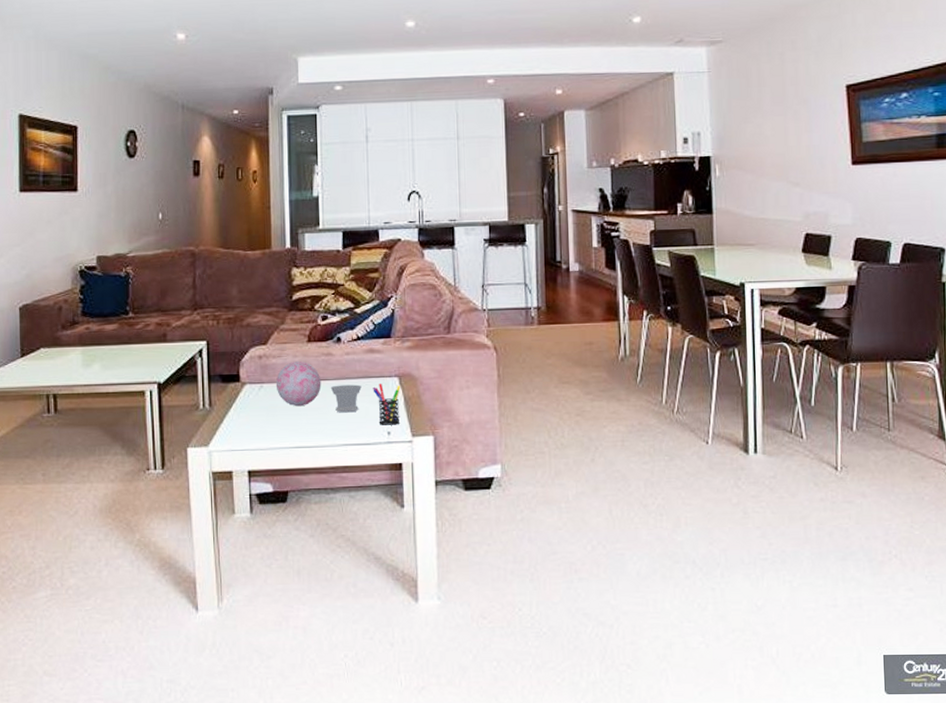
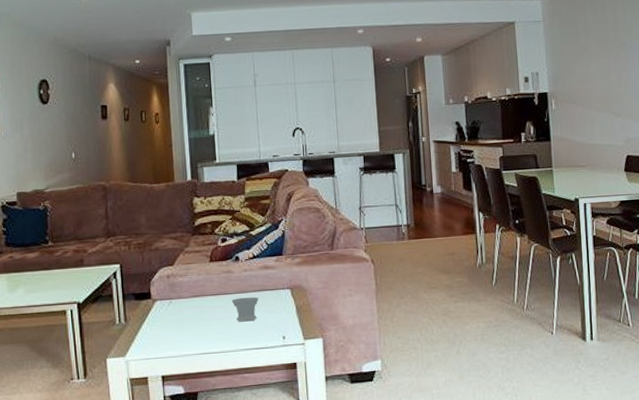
decorative orb: present [275,361,322,407] -> none [183,279,224,319]
pen holder: present [373,384,401,425] -> none [268,295,293,331]

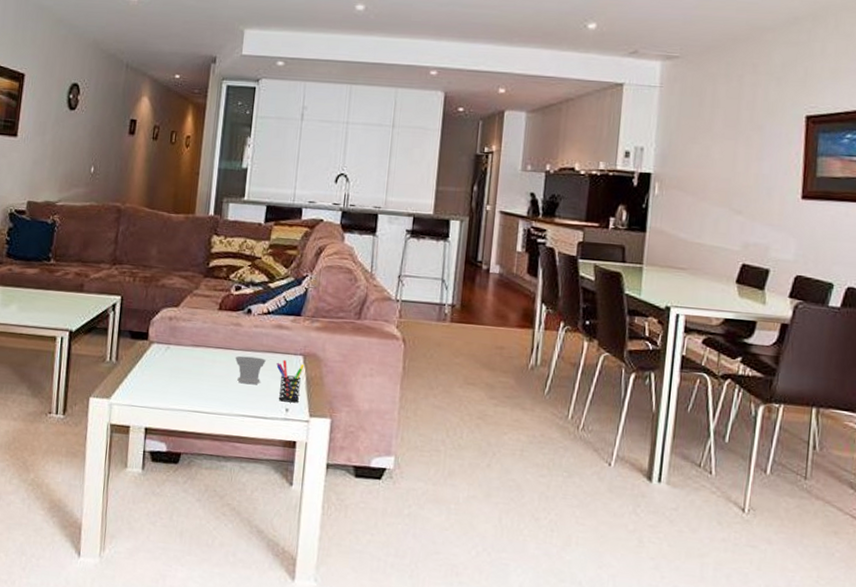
pen holder: none [268,295,293,331] -> present [276,360,305,403]

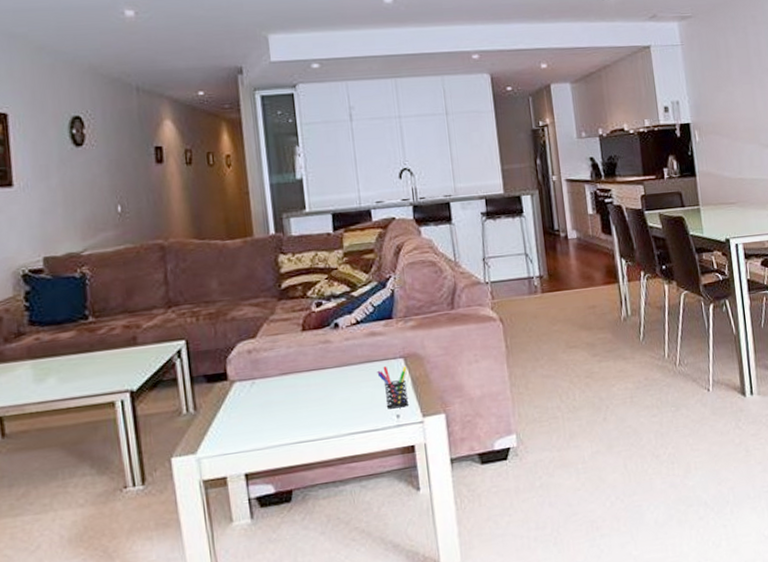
cup: present [235,355,266,385] -> none [331,370,365,401]

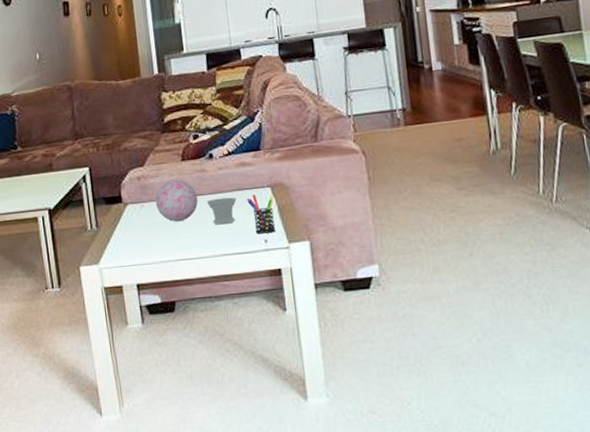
decorative orb: none [269,352,321,400] -> present [155,179,198,222]
cup: none [331,370,365,401] -> present [206,197,236,225]

